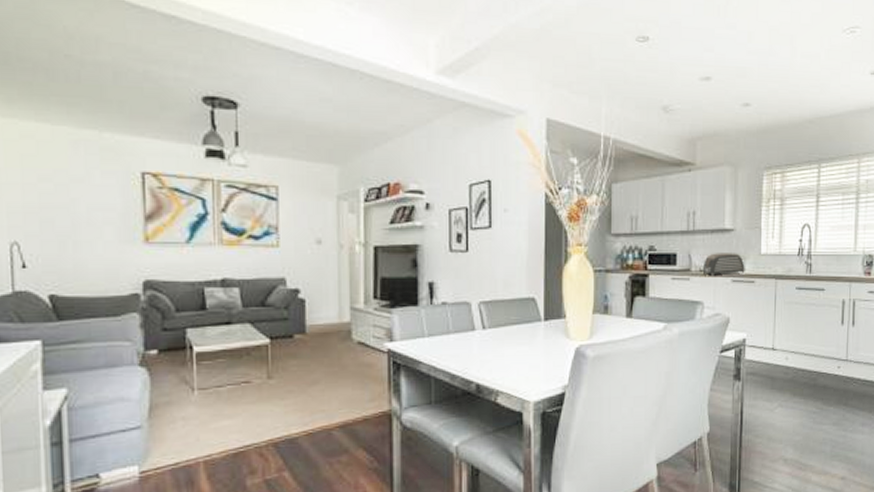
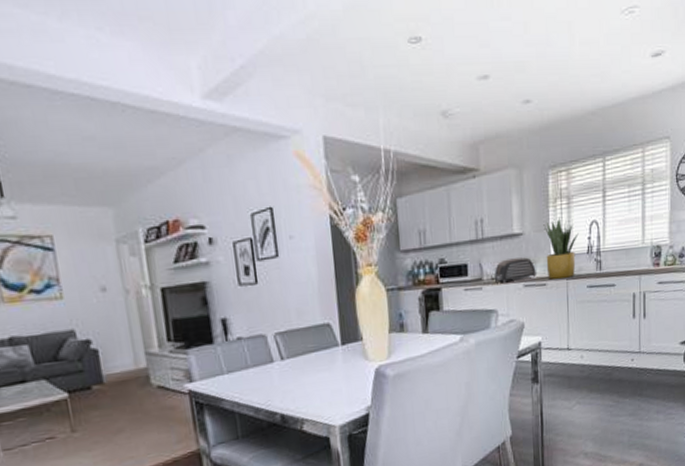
planter: none [755,217,790,277] -> present [543,217,579,279]

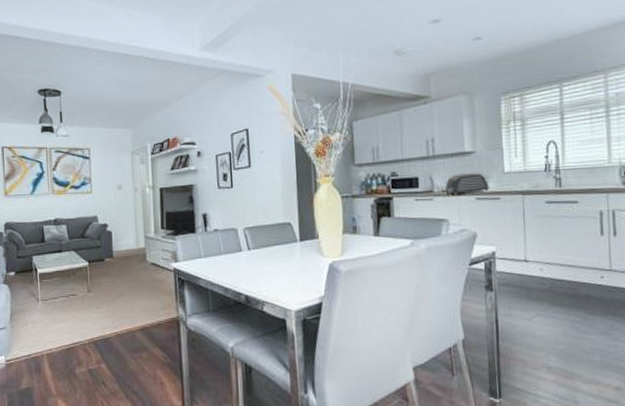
planter: present [543,217,579,279] -> none [496,137,535,194]

